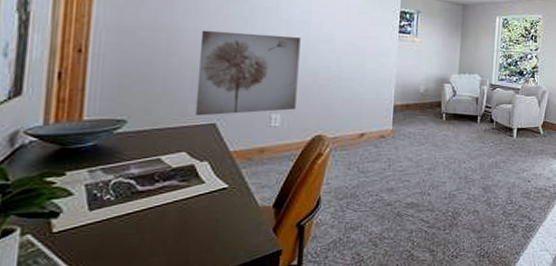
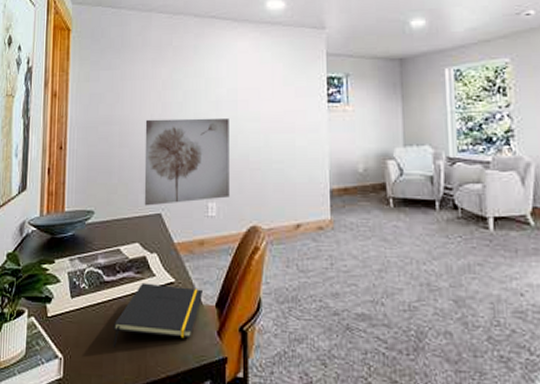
notepad: none [146,190,260,255] -> present [113,282,202,347]

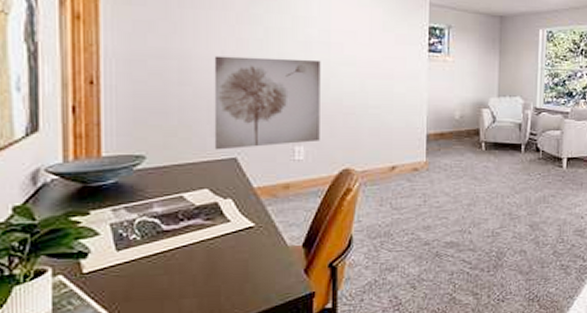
notepad: present [113,282,202,347] -> none [177,229,288,296]

